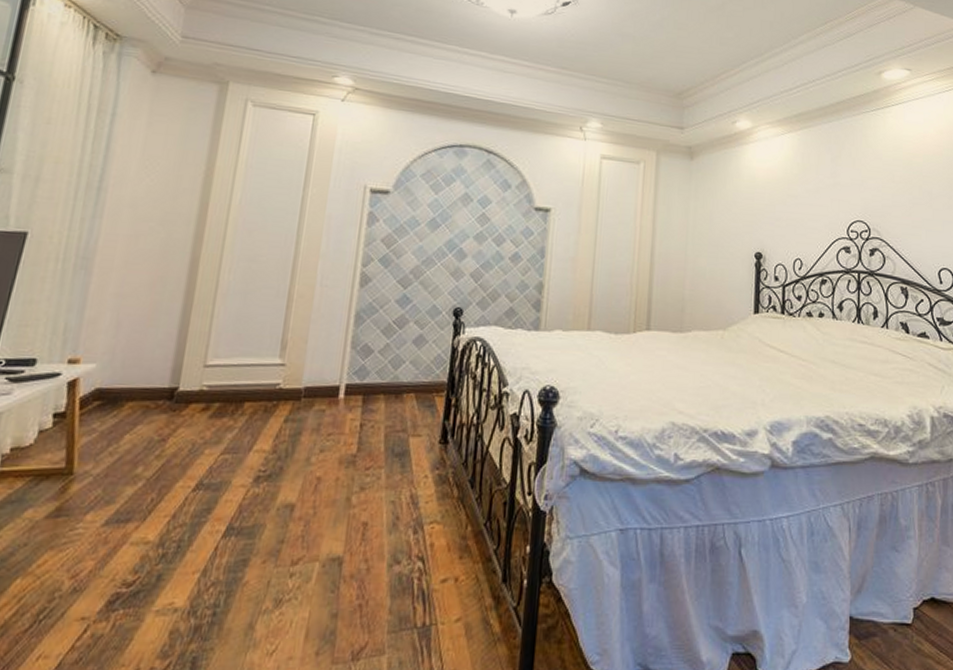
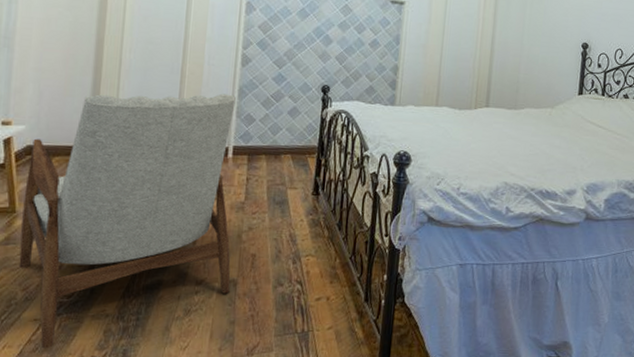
armchair: none [69,320,352,659] -> present [19,93,236,349]

